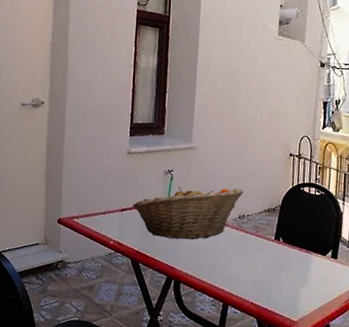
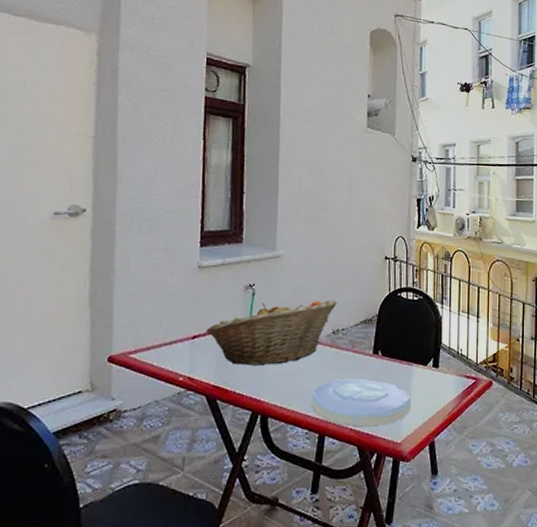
plate: none [217,258,309,304] -> present [311,378,412,427]

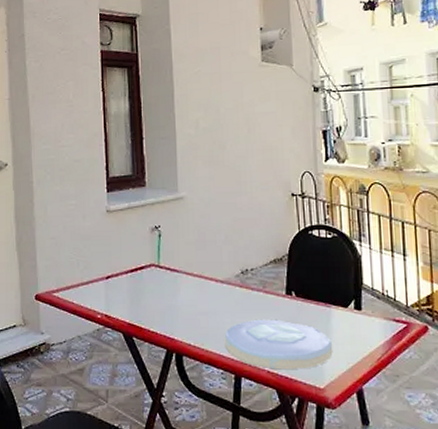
fruit basket: present [206,300,337,367] -> none [118,240,244,306]

